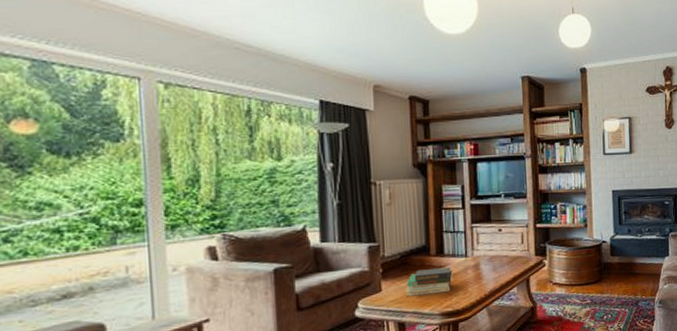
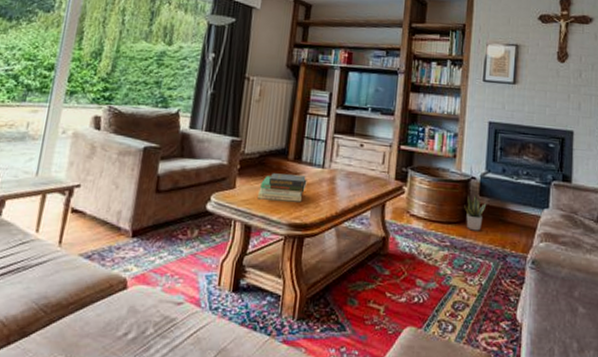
potted plant: none [599,255,618,287] -> present [464,194,487,231]

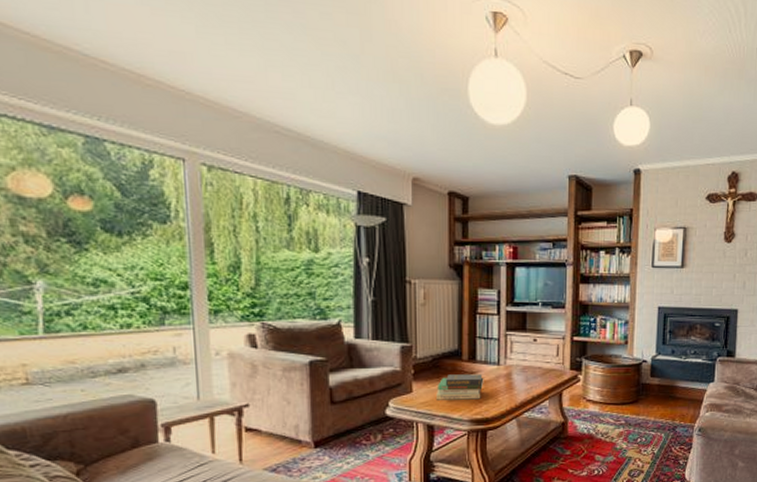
potted plant: present [464,194,487,231] -> none [637,376,658,409]

